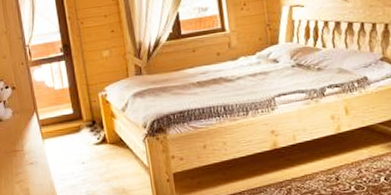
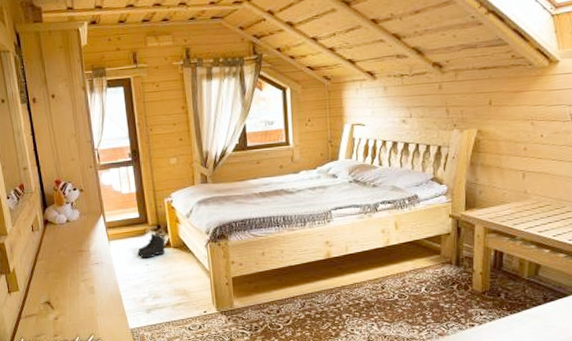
boots: none [72,129,101,157] -> present [137,233,165,259]

